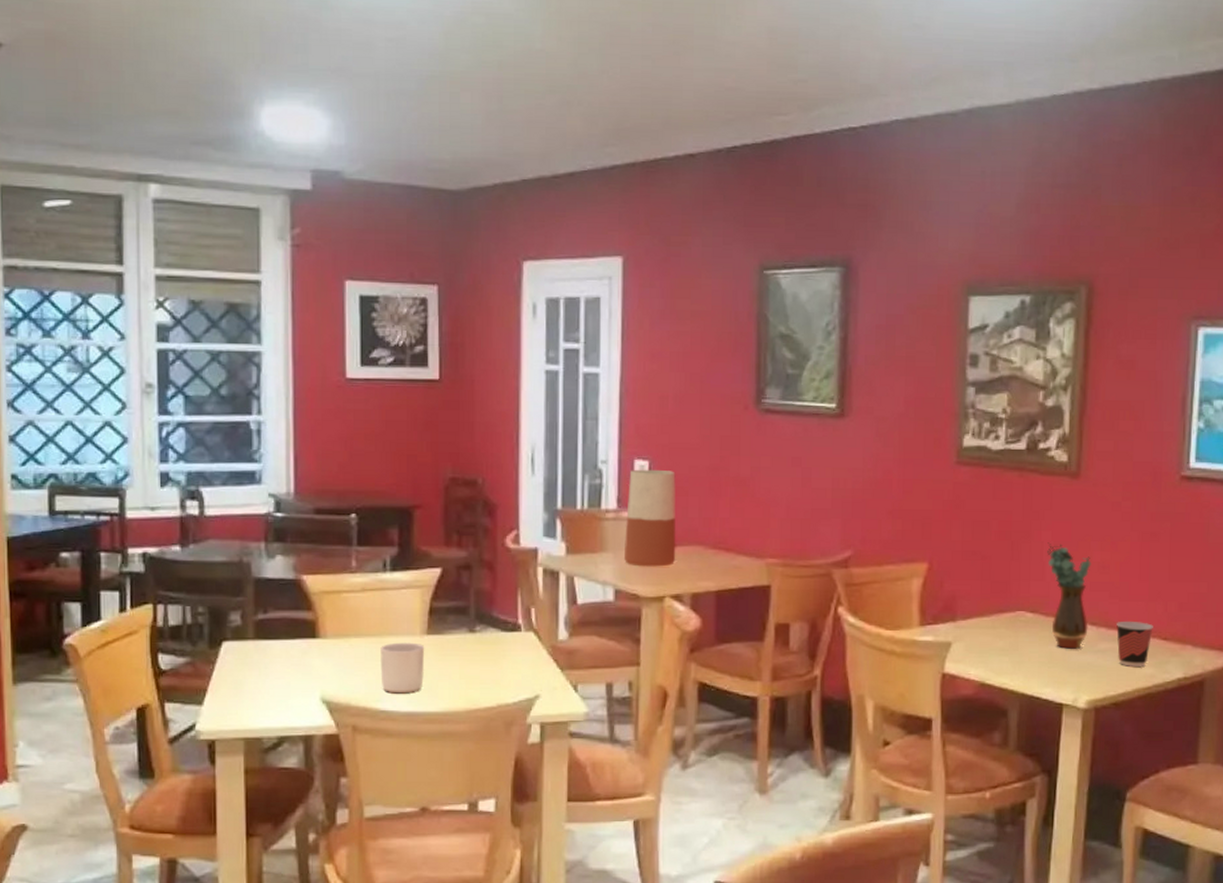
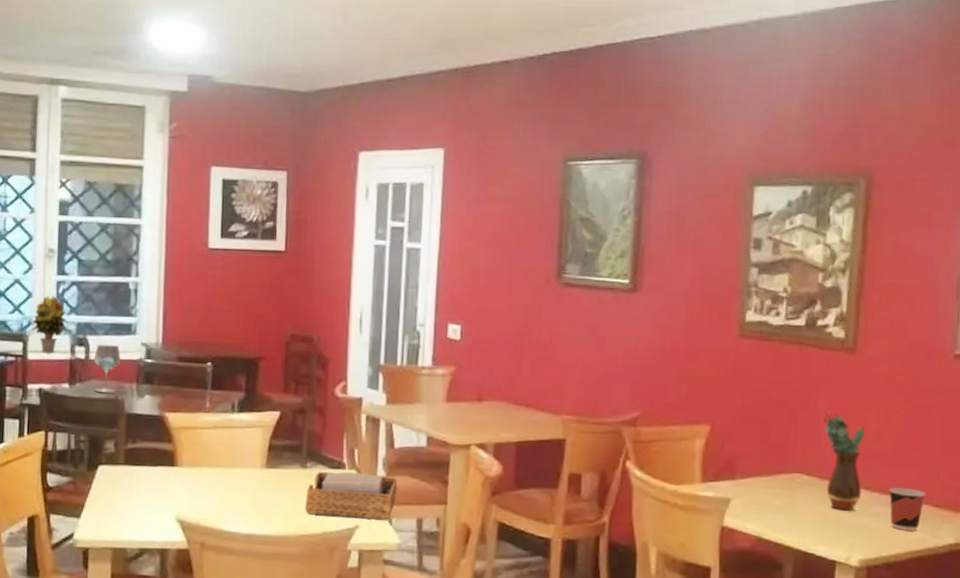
potted plant: none [128,440,177,510] -> present [30,296,69,354]
wine glass: none [209,496,244,556] -> present [93,344,121,394]
mug: present [380,642,425,694] -> none [226,473,264,518]
napkin holder: none [476,634,583,688] -> present [305,471,398,520]
vase: present [623,469,676,567] -> none [436,332,484,419]

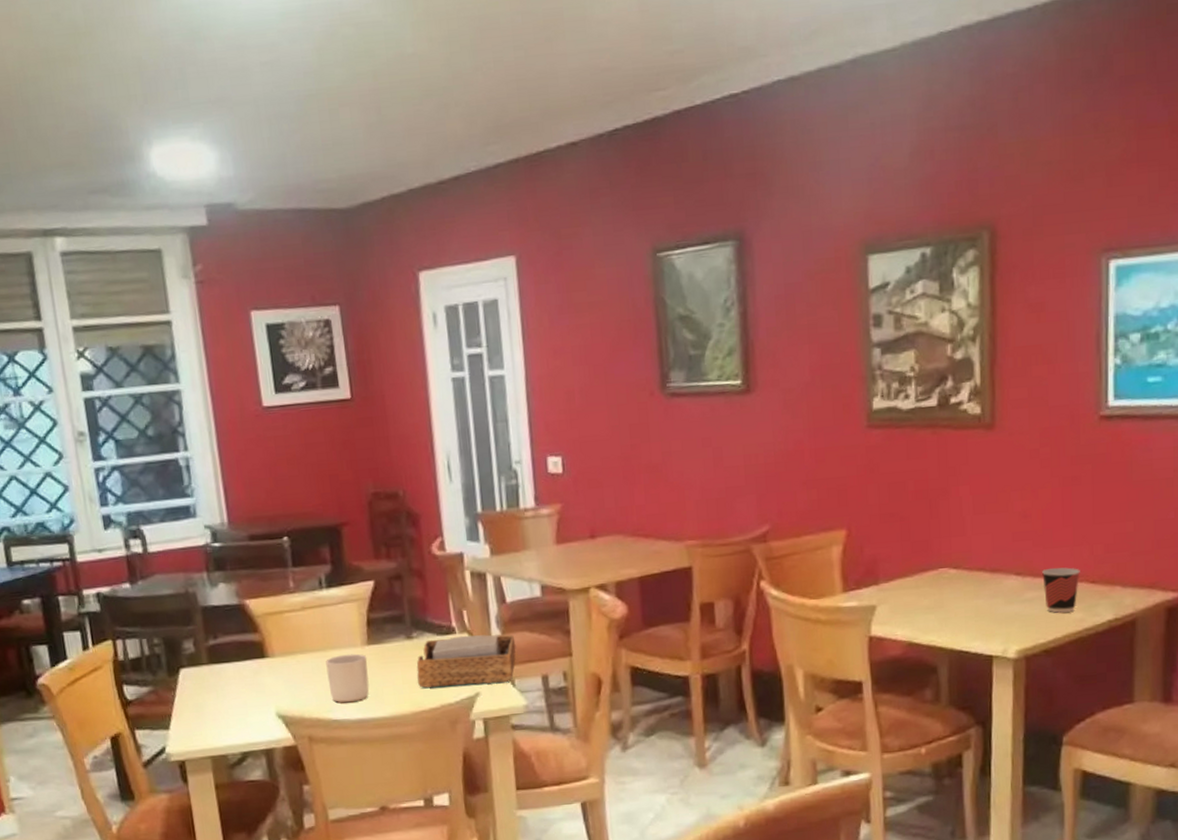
potted plant: present [30,296,69,354] -> none [74,486,117,553]
wine glass: present [93,344,121,394] -> none [152,532,185,588]
mug: none [226,473,264,518] -> present [326,653,370,703]
vase: present [823,411,866,511] -> none [966,497,1014,602]

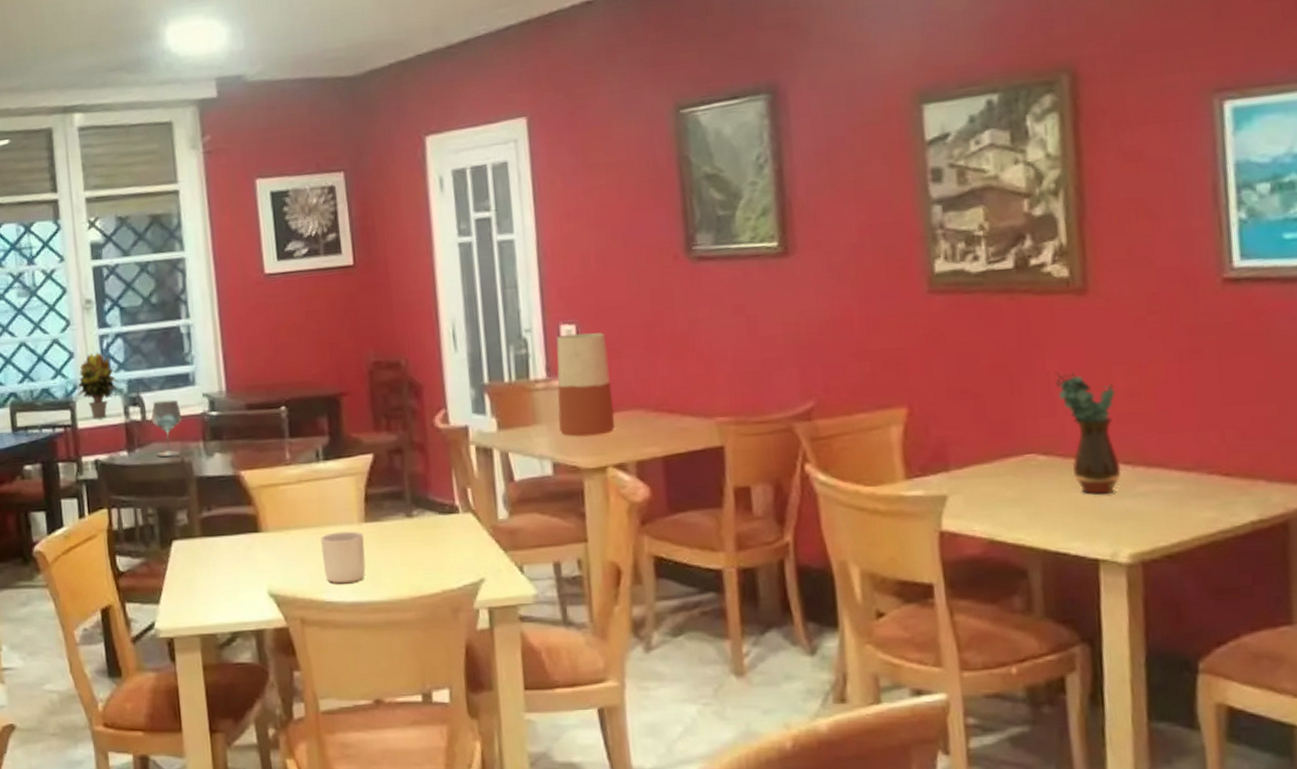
potted plant: none [74,486,117,553] -> present [77,352,119,420]
wine glass: none [152,532,185,588] -> present [151,399,182,457]
napkin holder: present [416,634,516,688] -> none [416,514,525,571]
vase: none [543,464,597,561] -> present [556,332,616,437]
vase: none [966,497,1014,602] -> present [1055,372,1121,495]
cup: present [1042,567,1080,613] -> none [1158,456,1209,511]

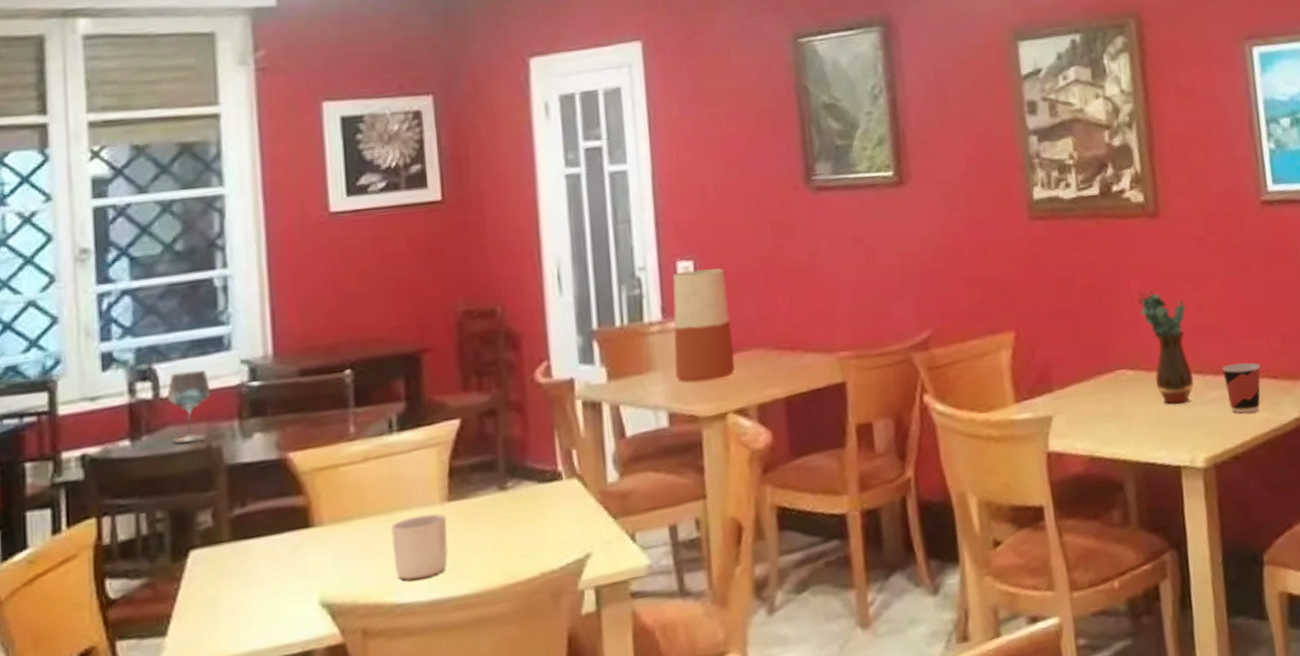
potted plant: present [77,352,119,420] -> none [59,315,122,402]
cup: none [1158,456,1209,511] -> present [1222,362,1261,414]

